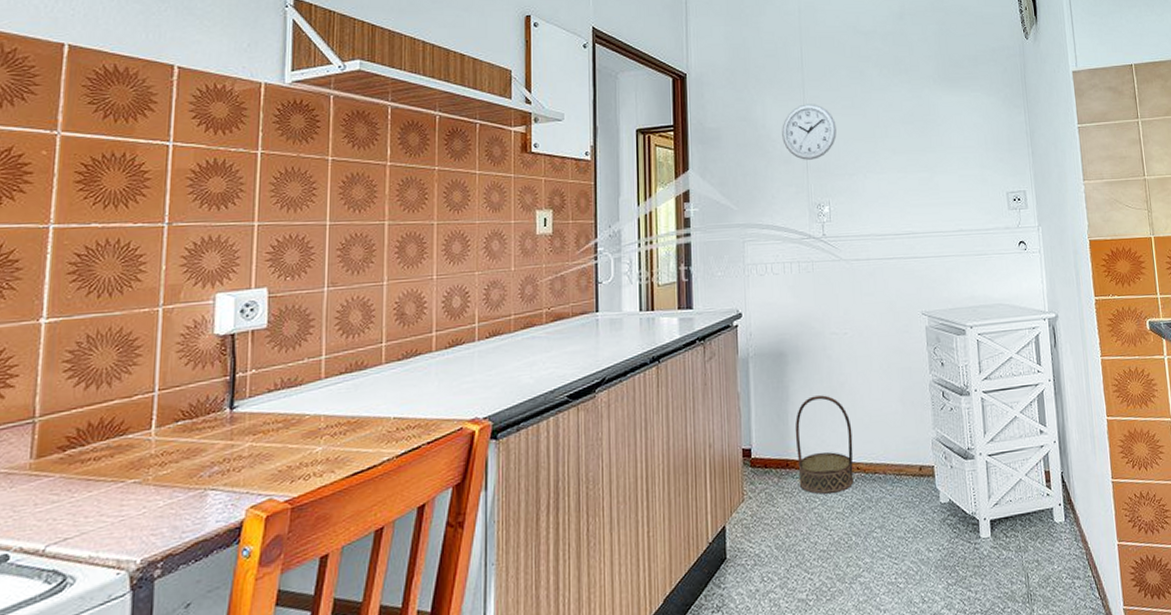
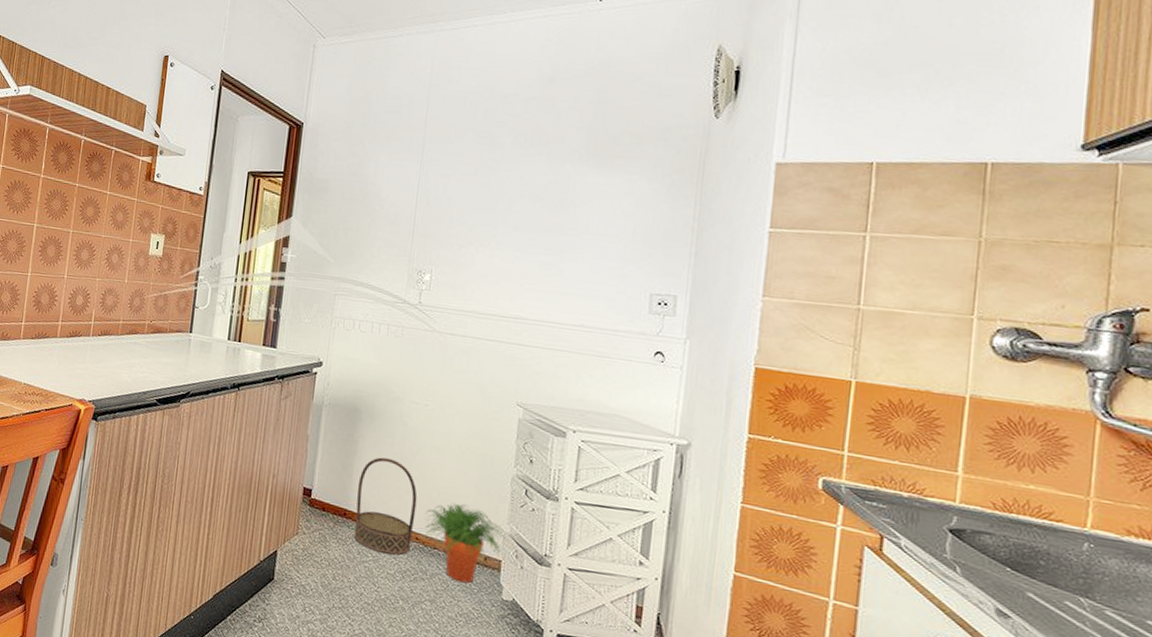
wall clock: present [782,104,837,160] -> none [391,166,453,225]
potted plant: none [862,421,936,500] -> present [425,503,507,584]

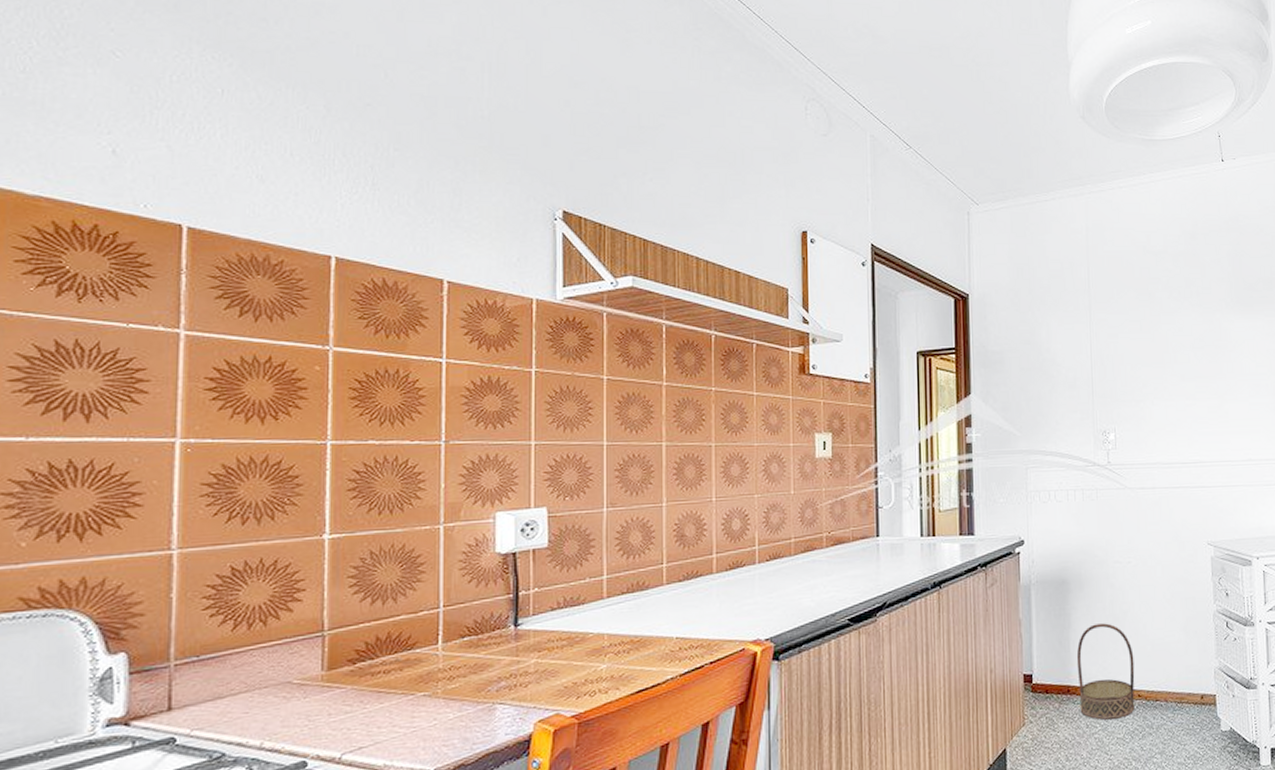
potted plant: present [425,503,507,584] -> none [1144,650,1218,727]

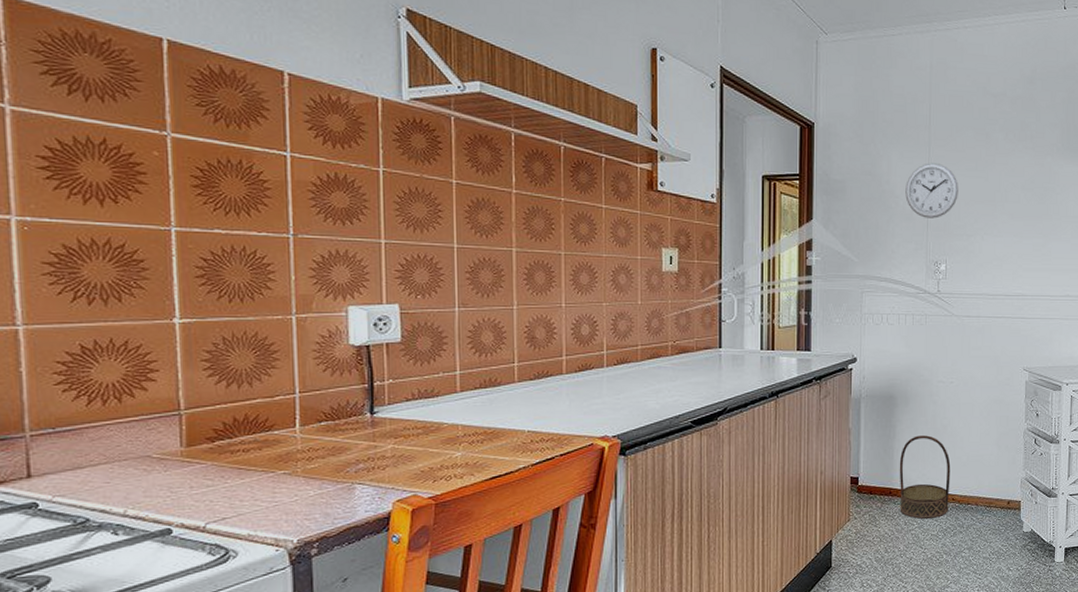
wall clock: none [1067,327,1124,385] -> present [905,163,958,219]

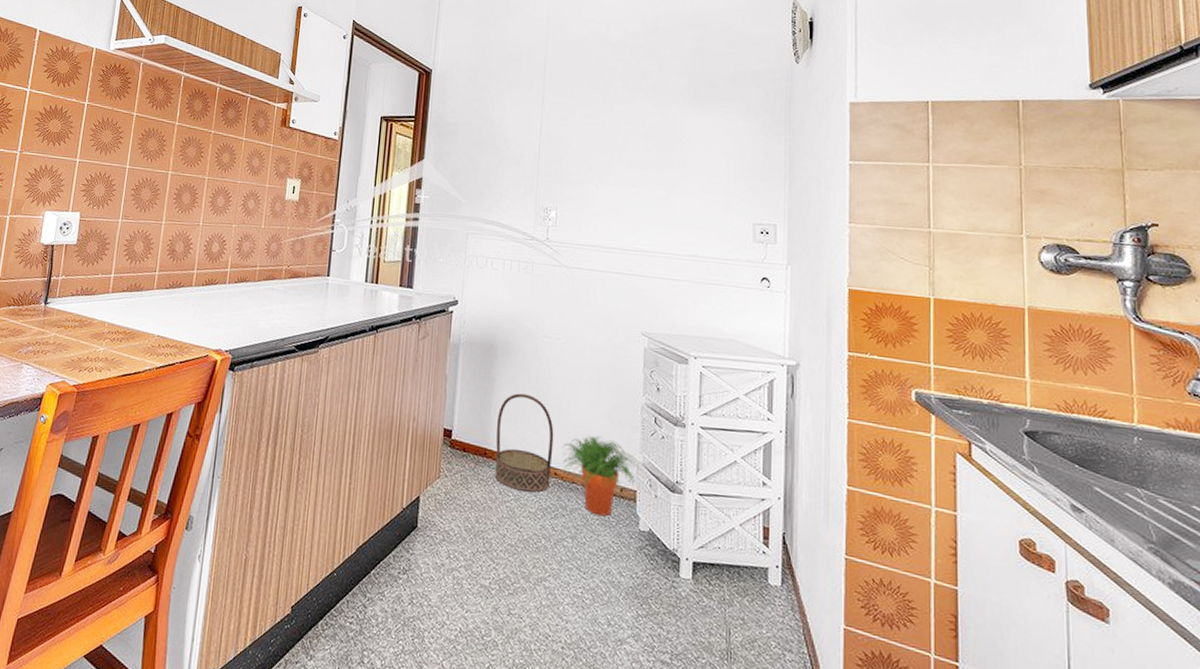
wall clock: present [905,163,958,219] -> none [516,109,573,164]
potted plant: none [959,462,1023,527] -> present [563,435,640,517]

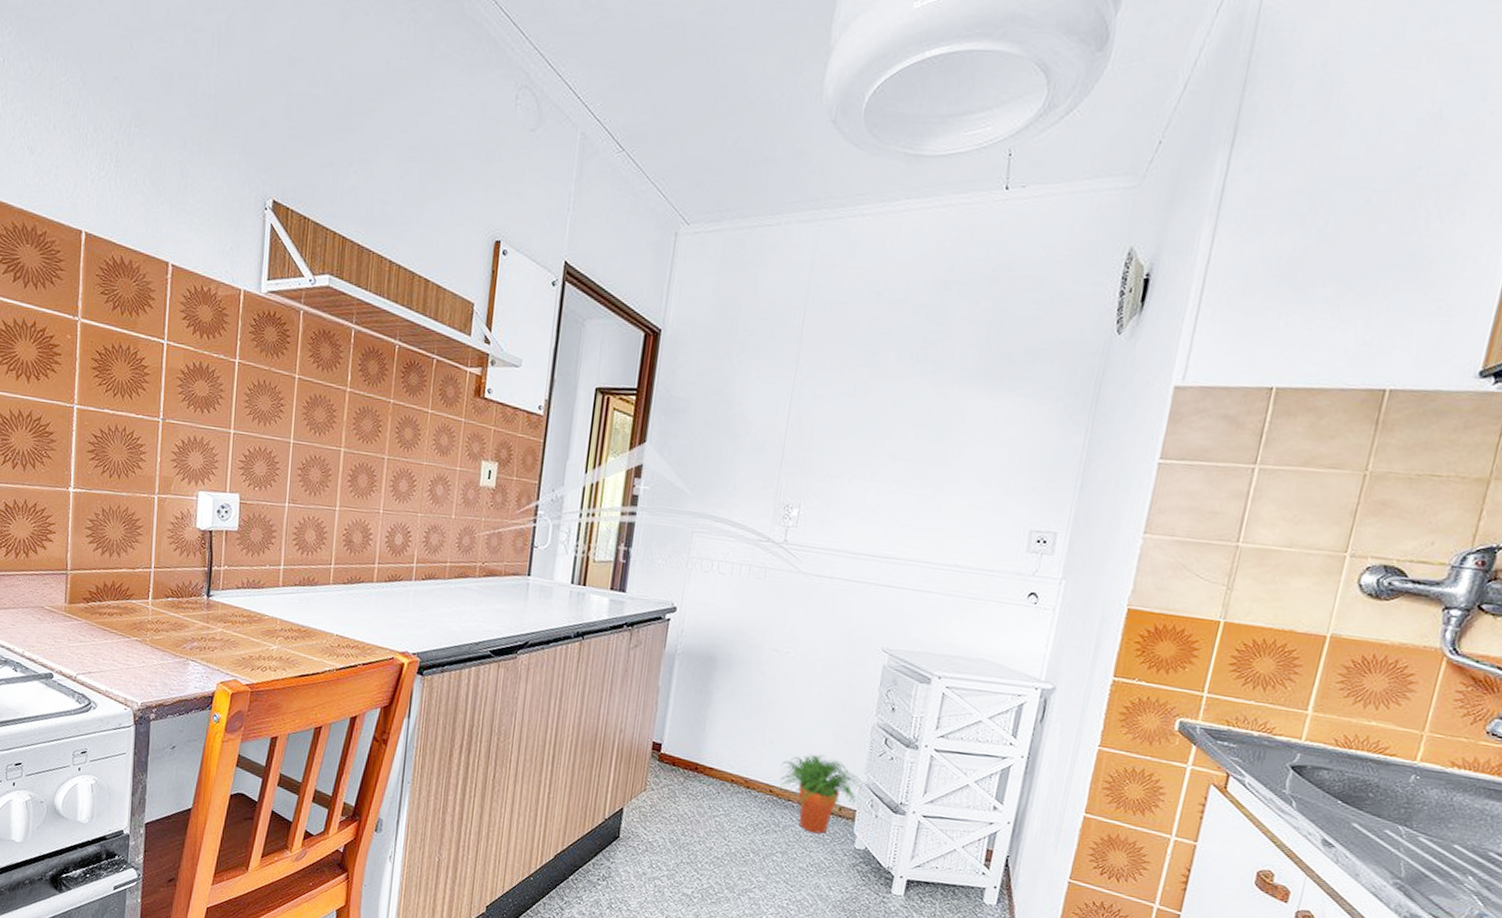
basket: present [494,393,554,493] -> none [704,708,774,809]

